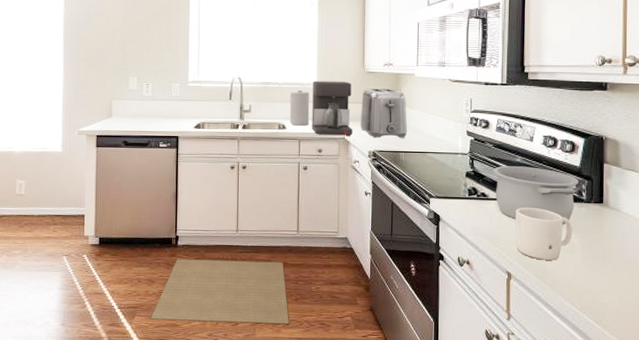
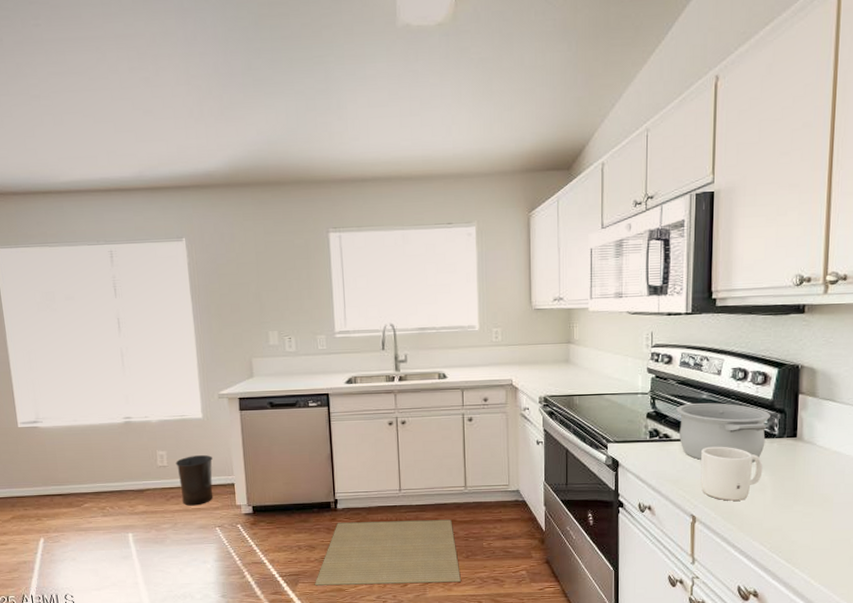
waste bin: none [32,186,67,234] -> present [175,455,213,506]
paper towel holder: present [290,90,310,126] -> none [449,334,473,374]
coffee maker: present [312,81,353,136] -> none [474,321,521,383]
toaster: present [360,88,408,139] -> none [528,326,582,383]

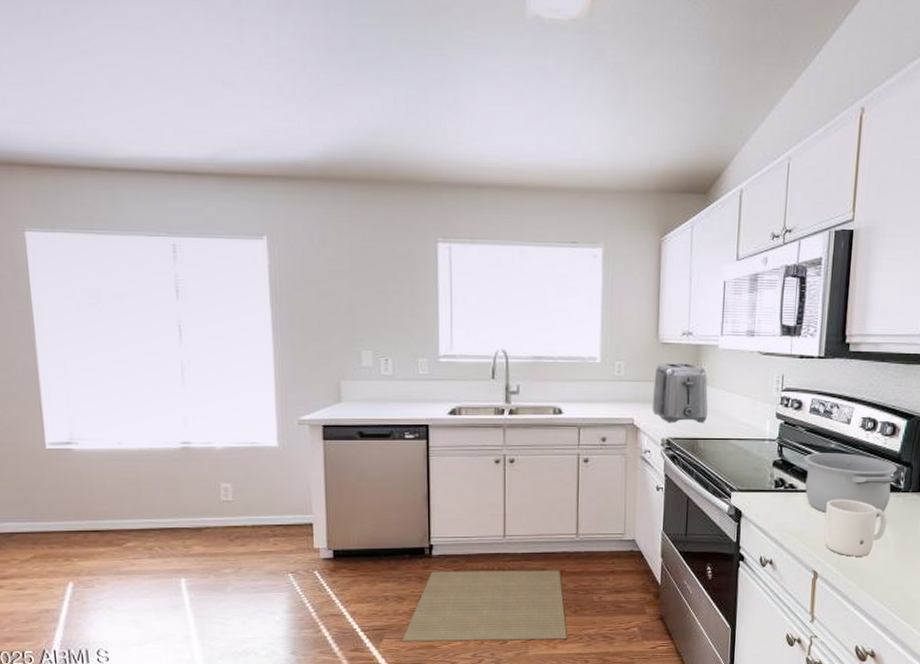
waste bin: present [175,455,213,506] -> none [242,490,288,548]
toaster: none [528,326,582,383] -> present [652,363,708,424]

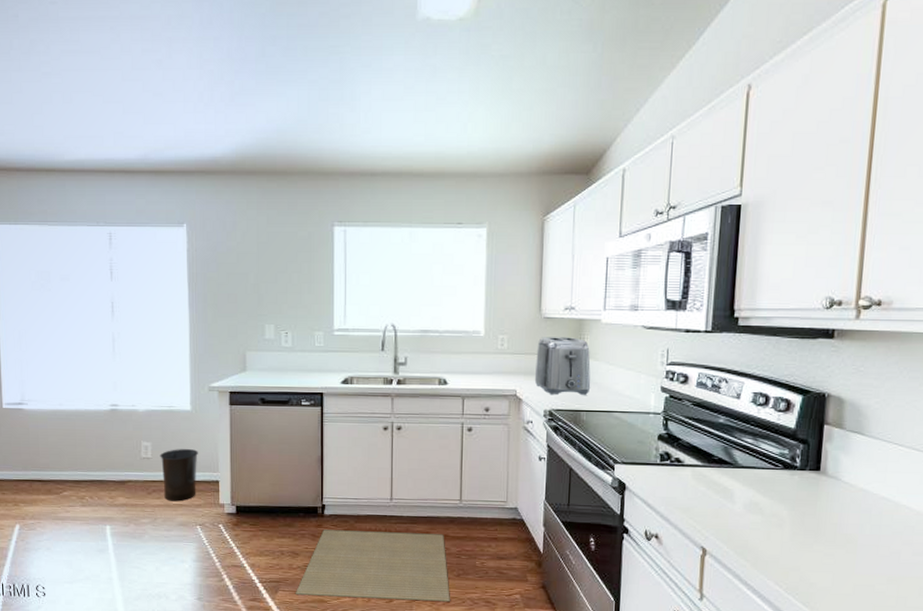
waste bin: none [242,490,288,548] -> present [160,449,198,502]
cooking pot: present [803,453,898,517] -> none [690,427,793,495]
mug: present [824,499,887,557] -> none [713,474,782,535]

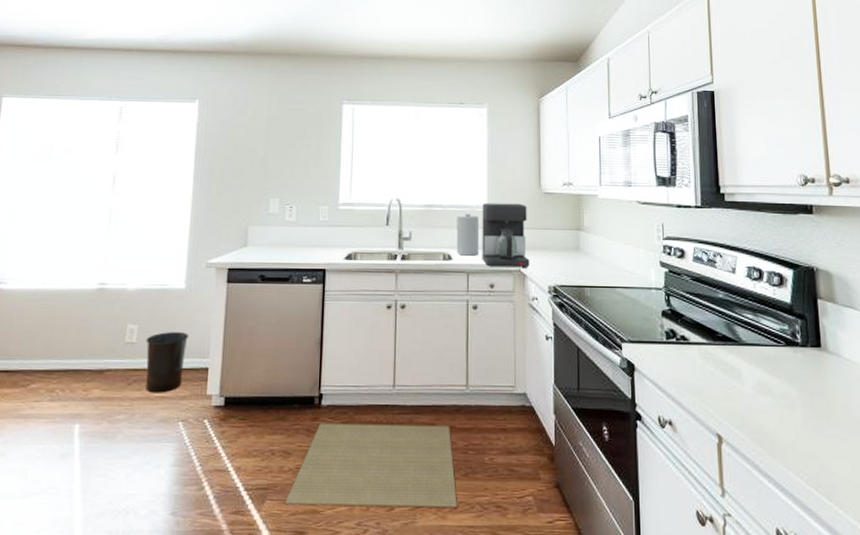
paper towel holder: none [452,339,476,381] -> present [456,214,480,256]
coffee maker: none [478,328,526,392] -> present [482,203,530,268]
toaster: present [534,337,591,396] -> none [537,212,593,271]

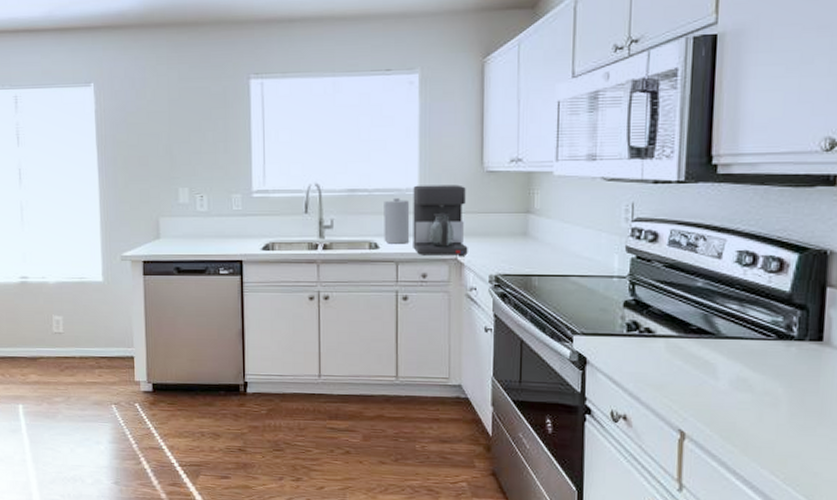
waste bin: present [146,332,188,393] -> none [72,323,111,379]
doormat: present [284,423,457,507] -> none [217,409,388,489]

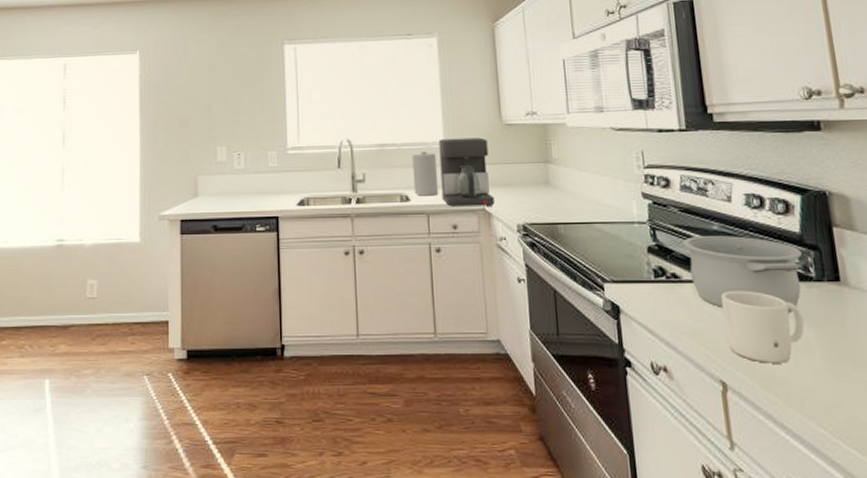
cooking pot: none [662,292,789,370] -> present [683,236,803,313]
mug: none [692,346,776,416] -> present [721,290,805,363]

